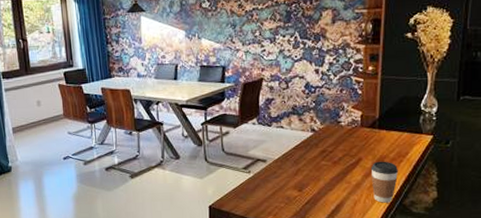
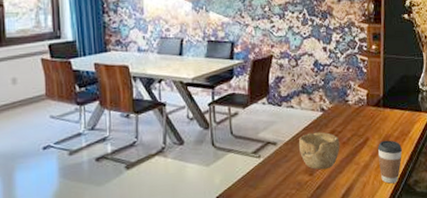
bowl: none [288,151,331,187] -> present [298,132,340,170]

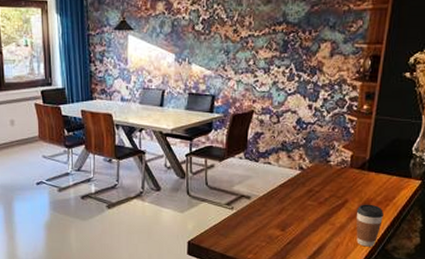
bowl: present [298,132,340,170] -> none [272,190,316,227]

